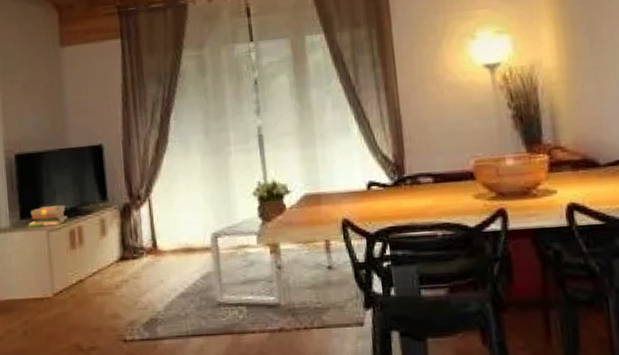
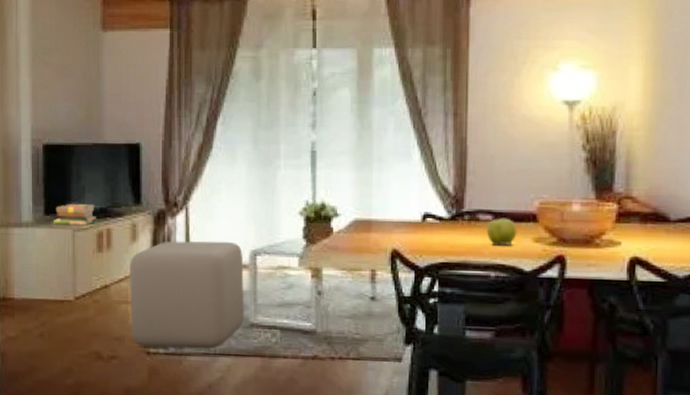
pouf: none [101,227,212,335] -> present [130,241,245,349]
fruit: none [428,178,458,206] -> present [486,218,517,246]

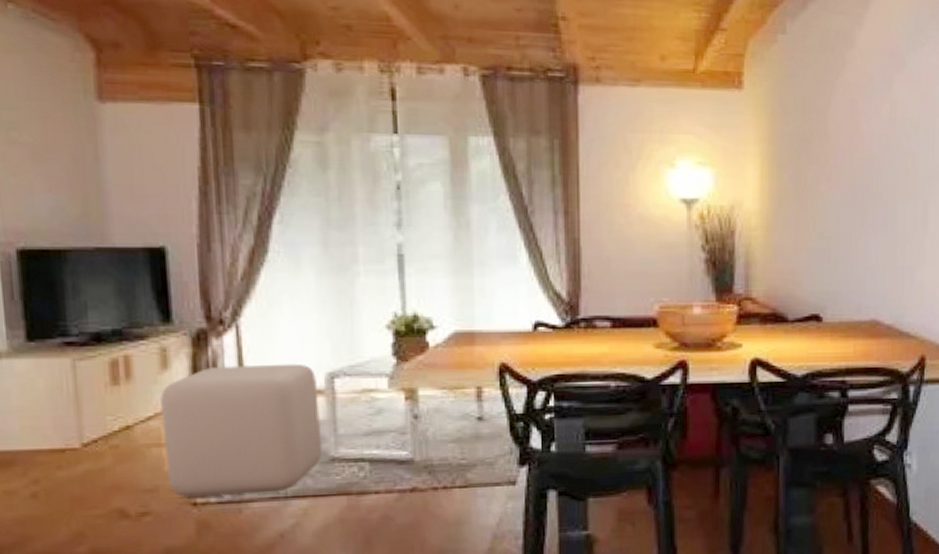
books: present [53,203,96,226] -> none [41,324,107,353]
fruit: present [486,218,517,246] -> none [604,324,637,353]

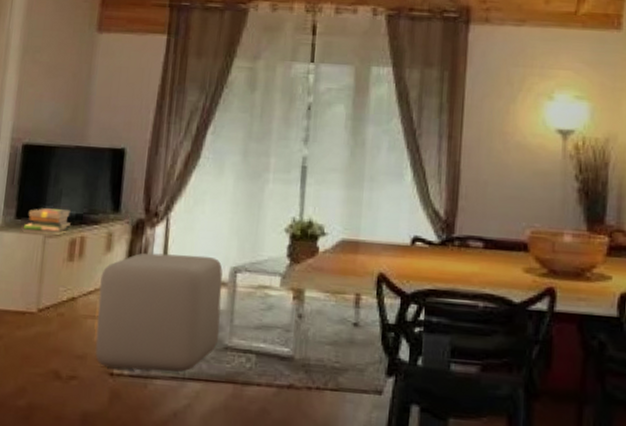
books: none [41,324,107,353] -> present [24,207,71,232]

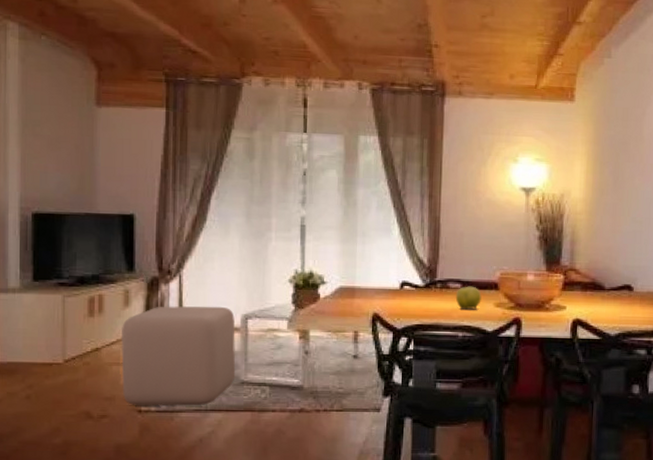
books: present [24,207,71,232] -> none [42,270,88,292]
fruit: none [476,245,508,275] -> present [455,286,482,310]

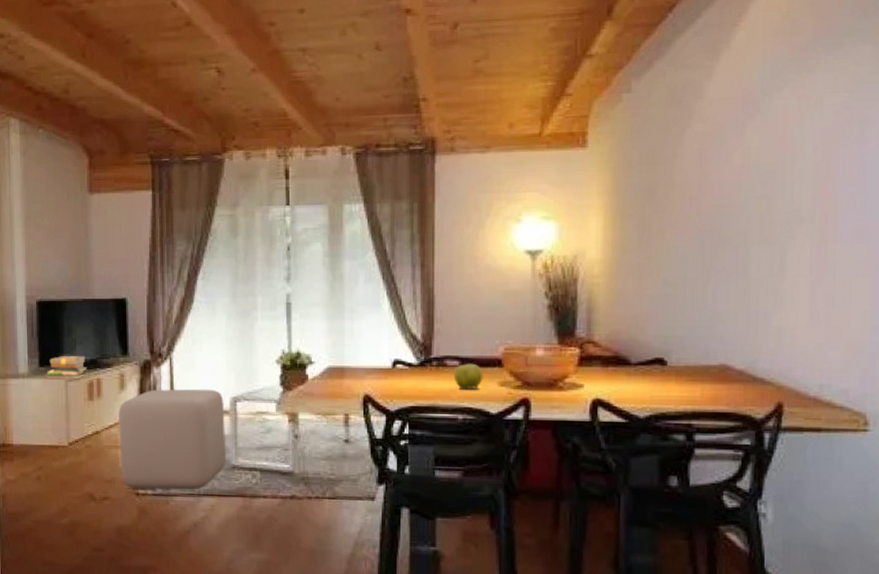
books: none [42,270,88,292] -> present [47,355,87,376]

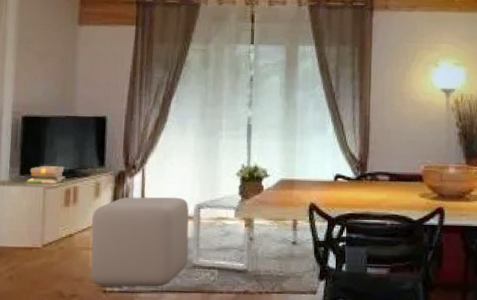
fruit: present [453,363,483,390] -> none [384,178,408,200]

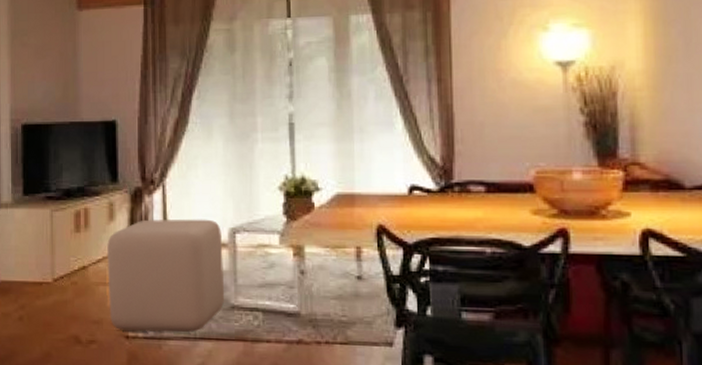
books: present [27,165,65,184] -> none [32,182,74,205]

